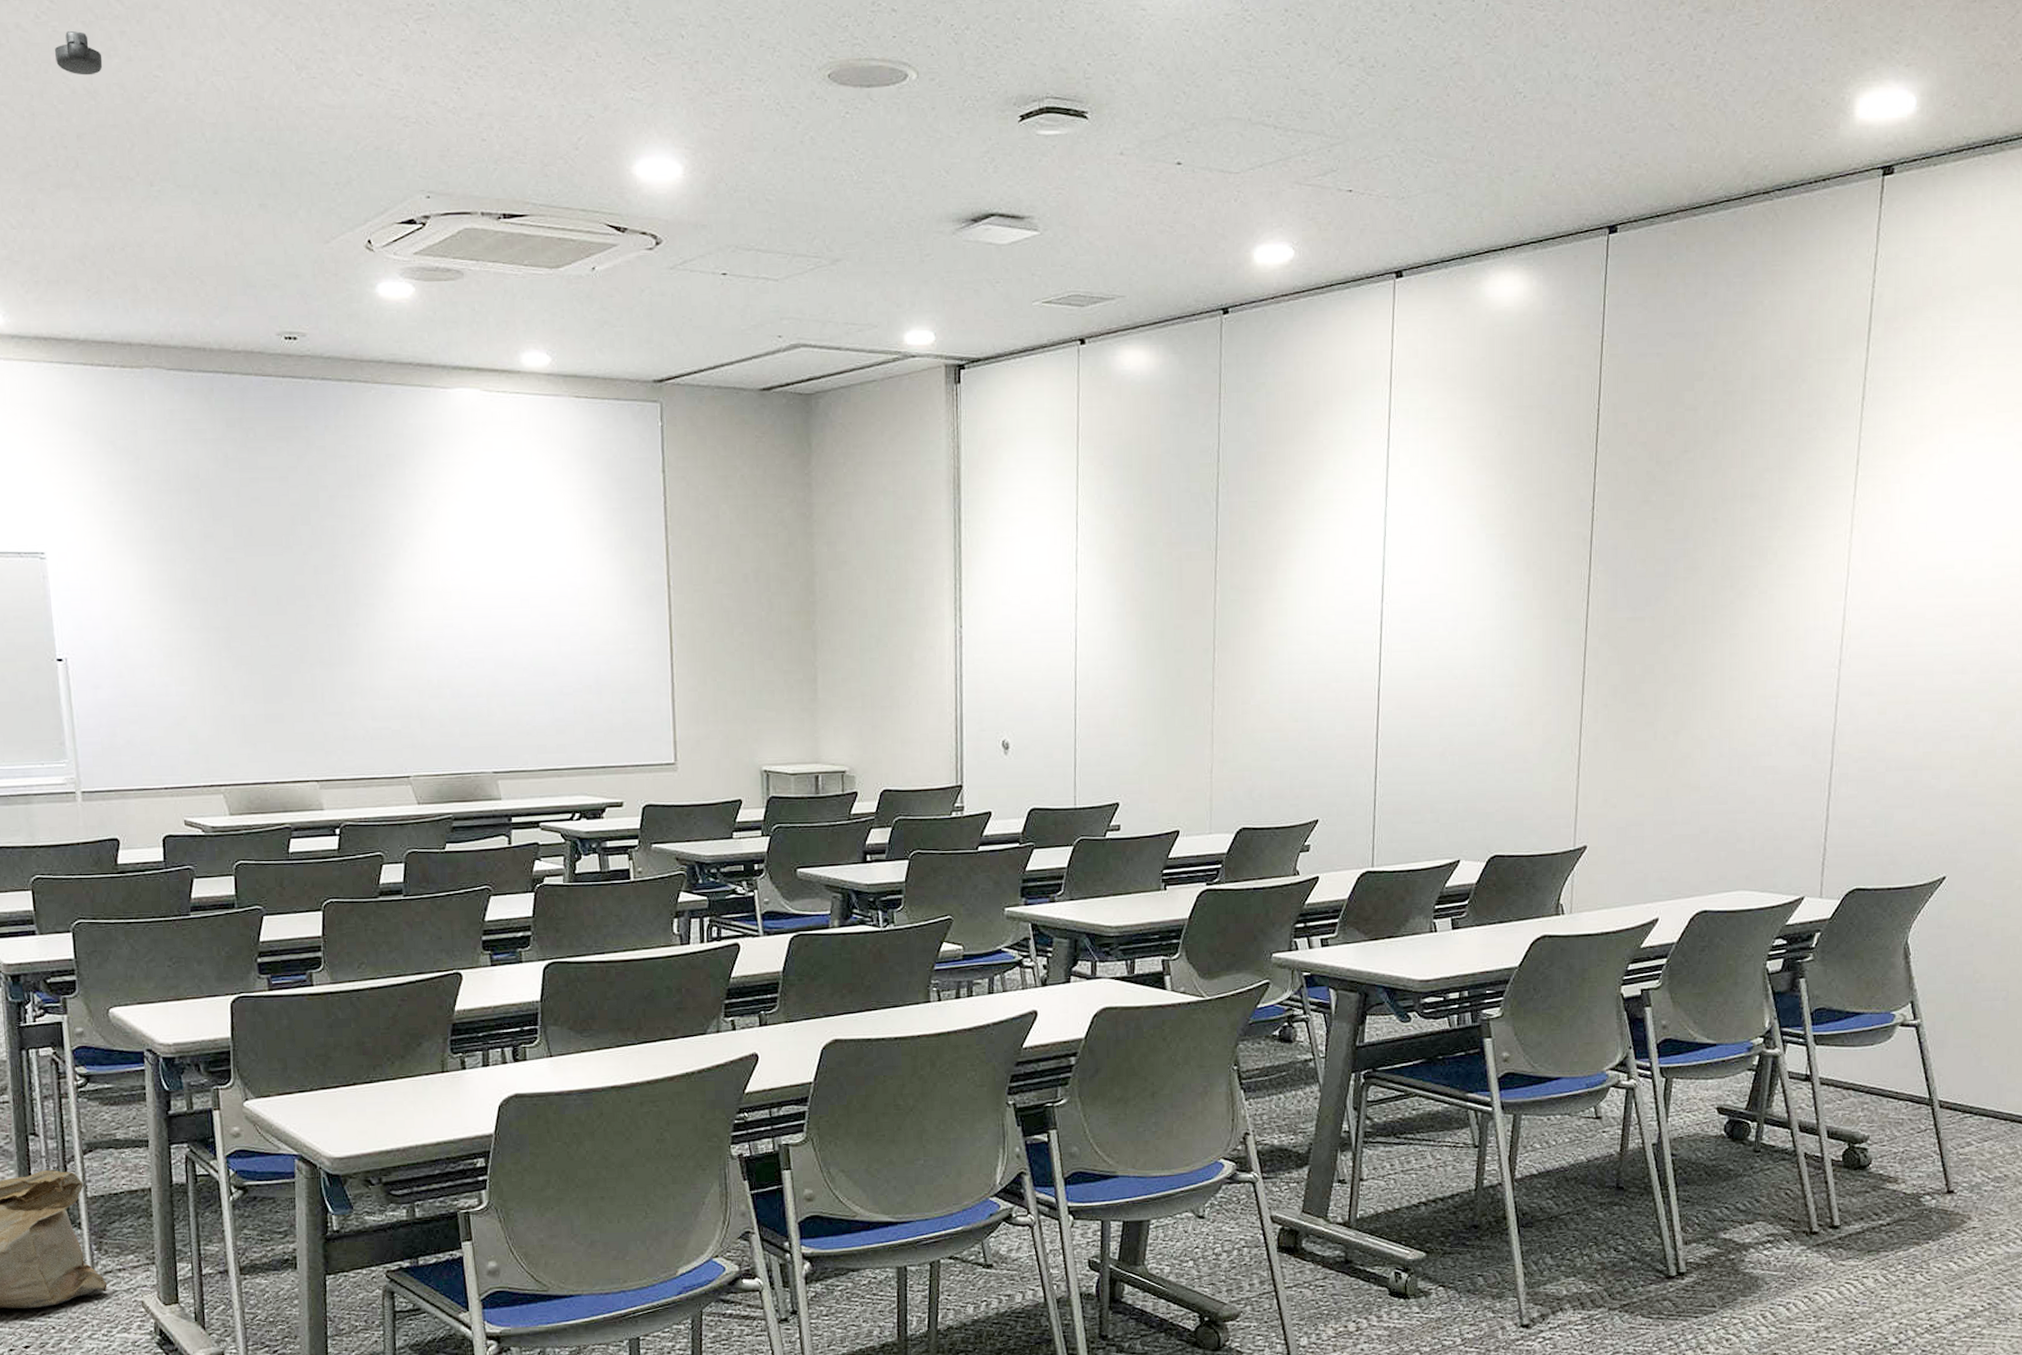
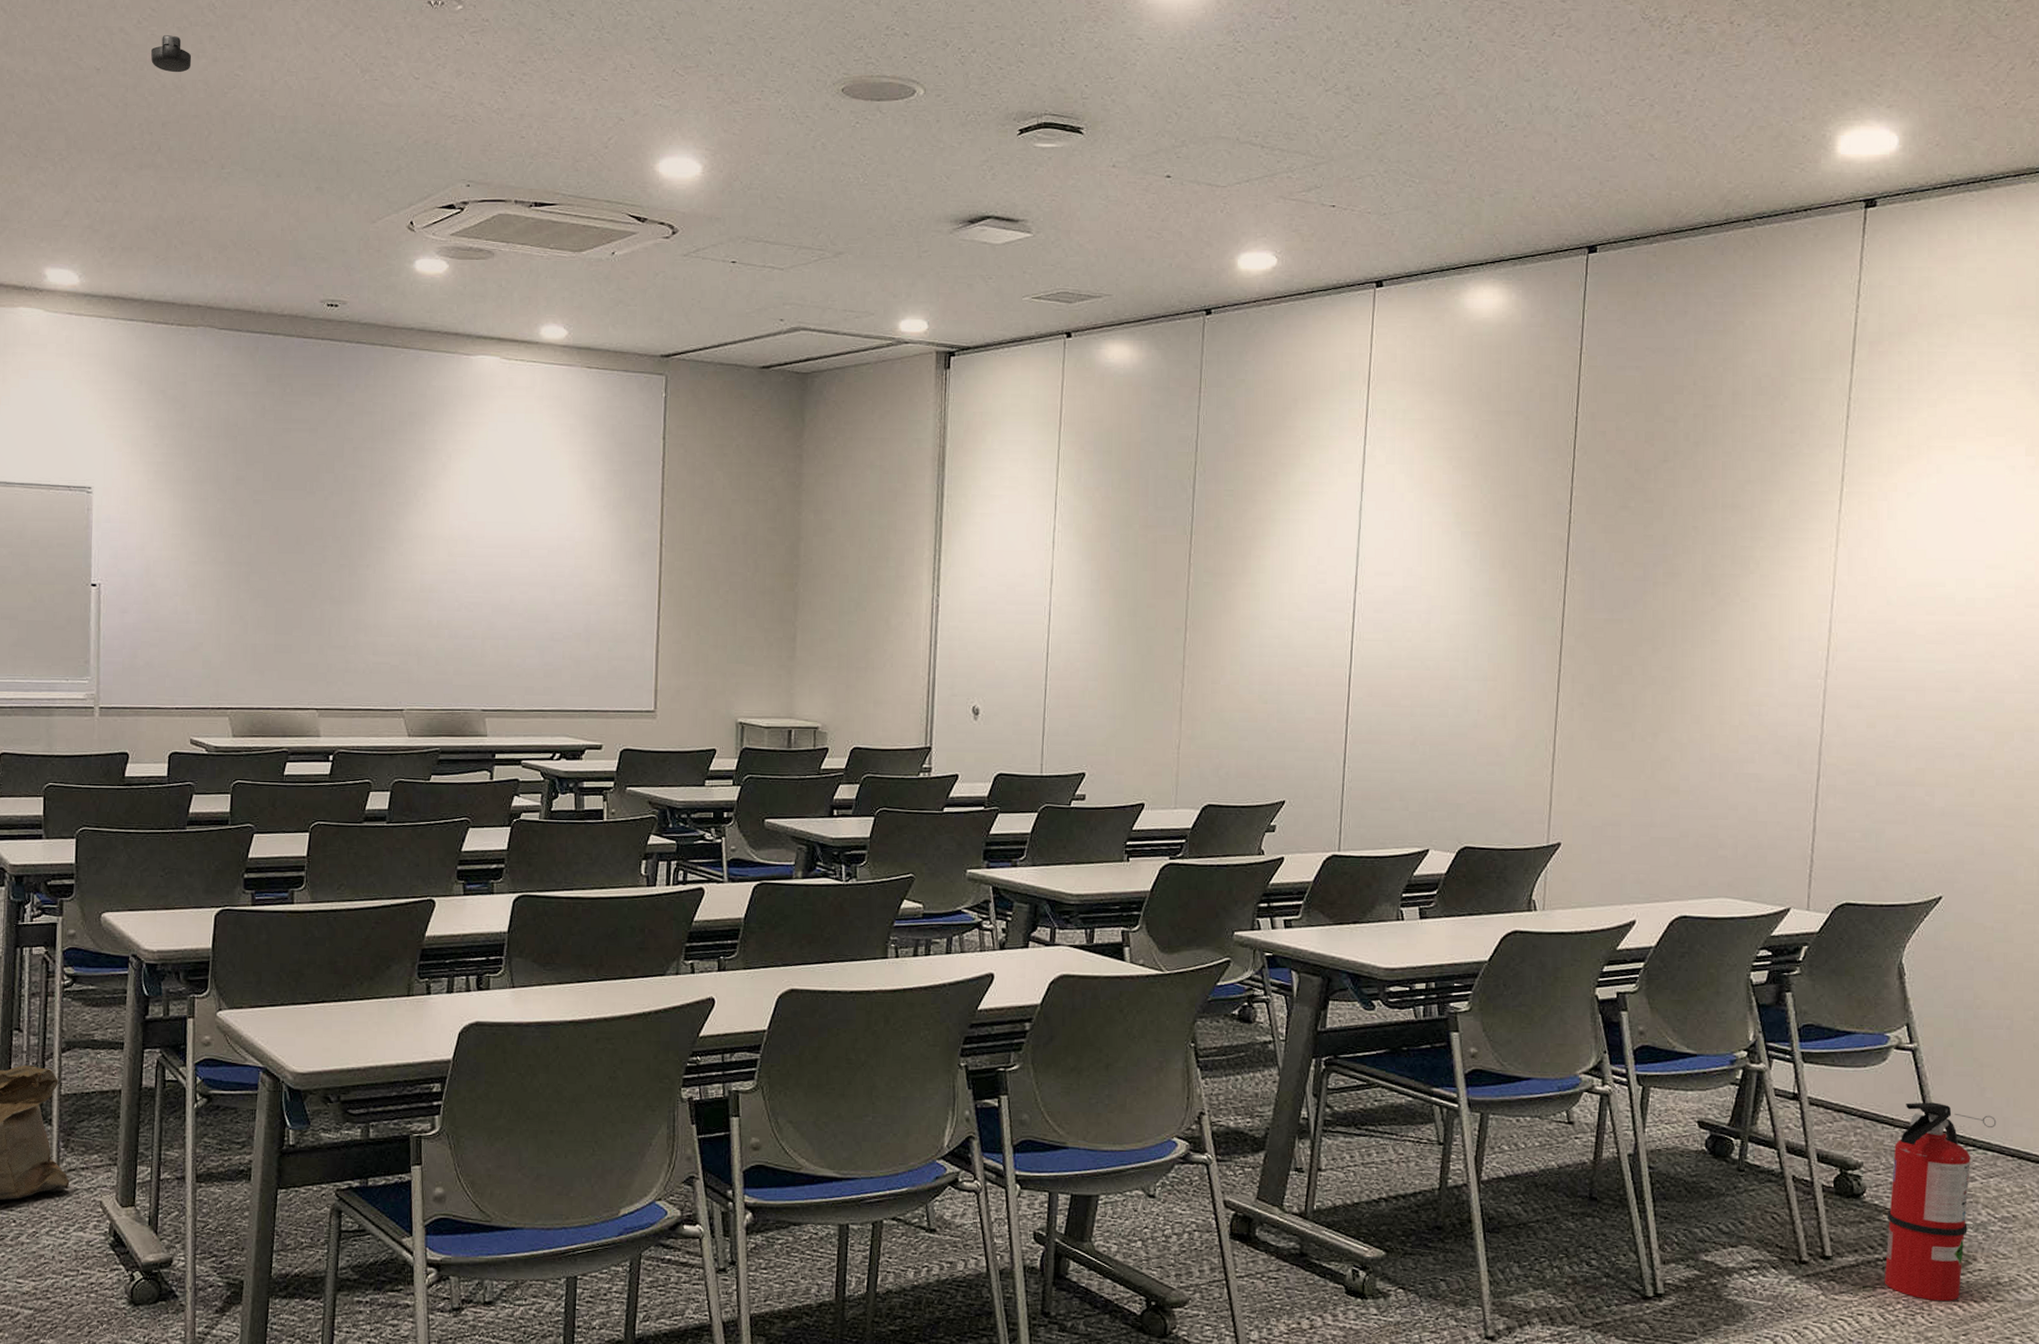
fire extinguisher: none [1887,1074,1992,1259] -> present [1884,1102,1997,1301]

